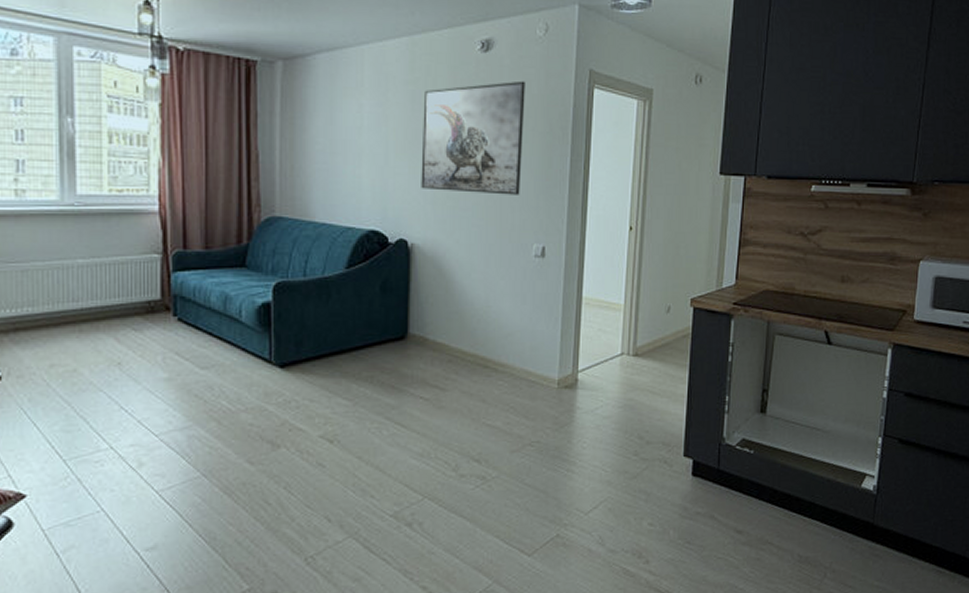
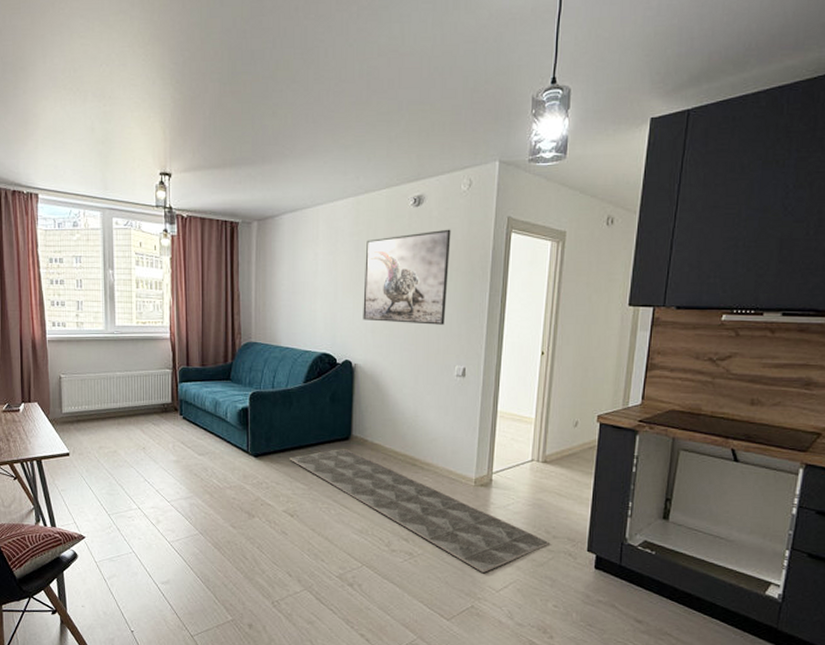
rug: none [327,350,644,493] -> present [289,448,551,573]

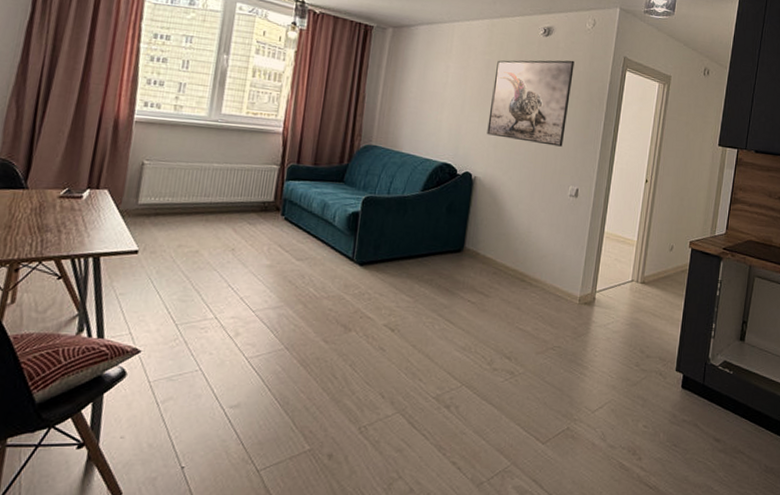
rug: present [289,448,551,573] -> none [397,260,644,392]

